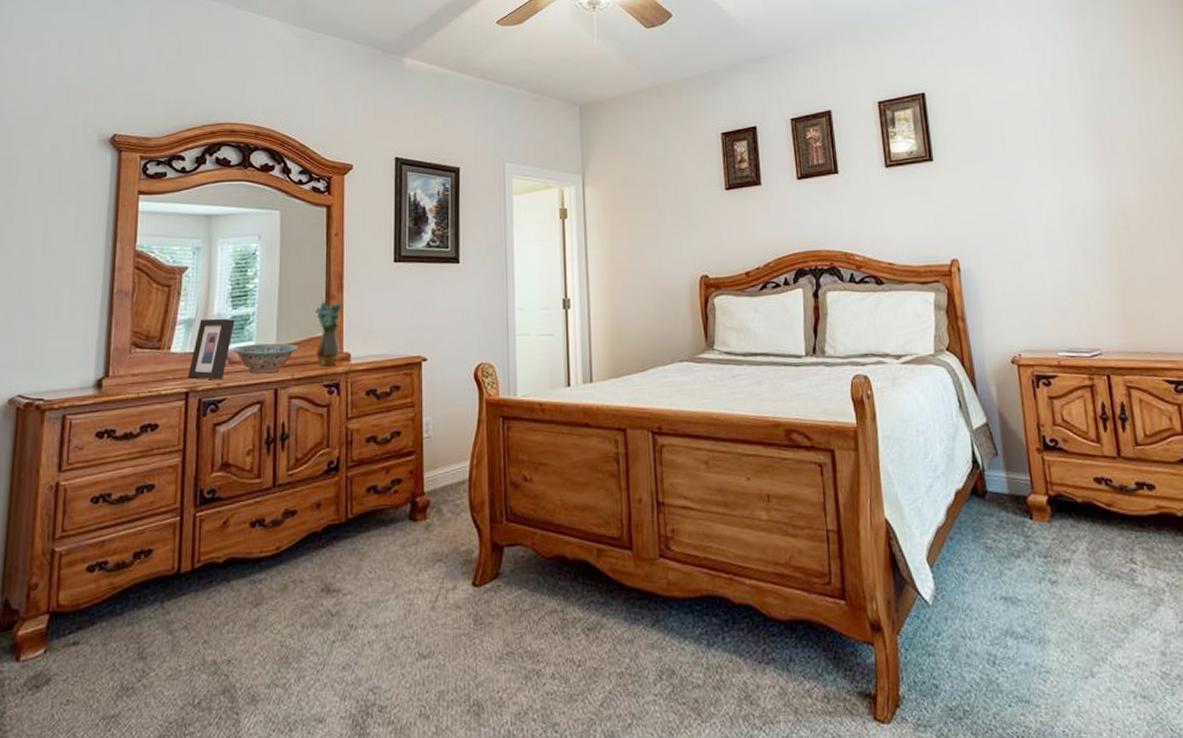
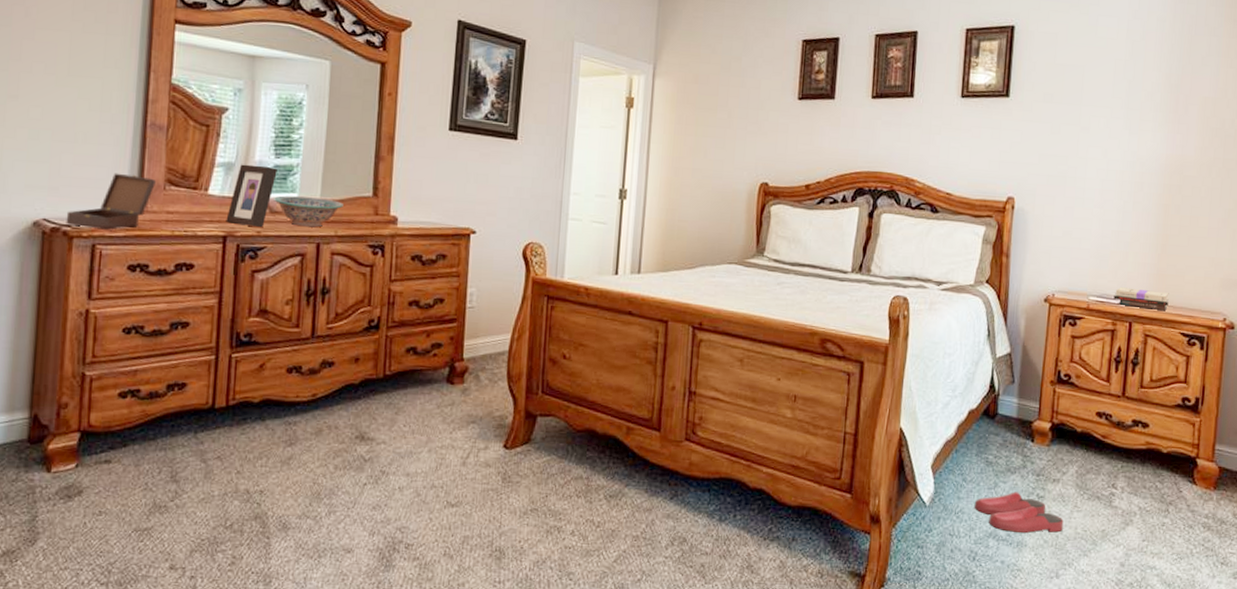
jewelry box: none [38,341,123,400] -> present [66,173,157,230]
vase: present [315,299,342,367] -> none [362,159,392,228]
slippers: none [981,579,1087,627] -> present [974,492,1064,533]
books: none [1083,338,1145,359] -> present [1113,287,1169,311]

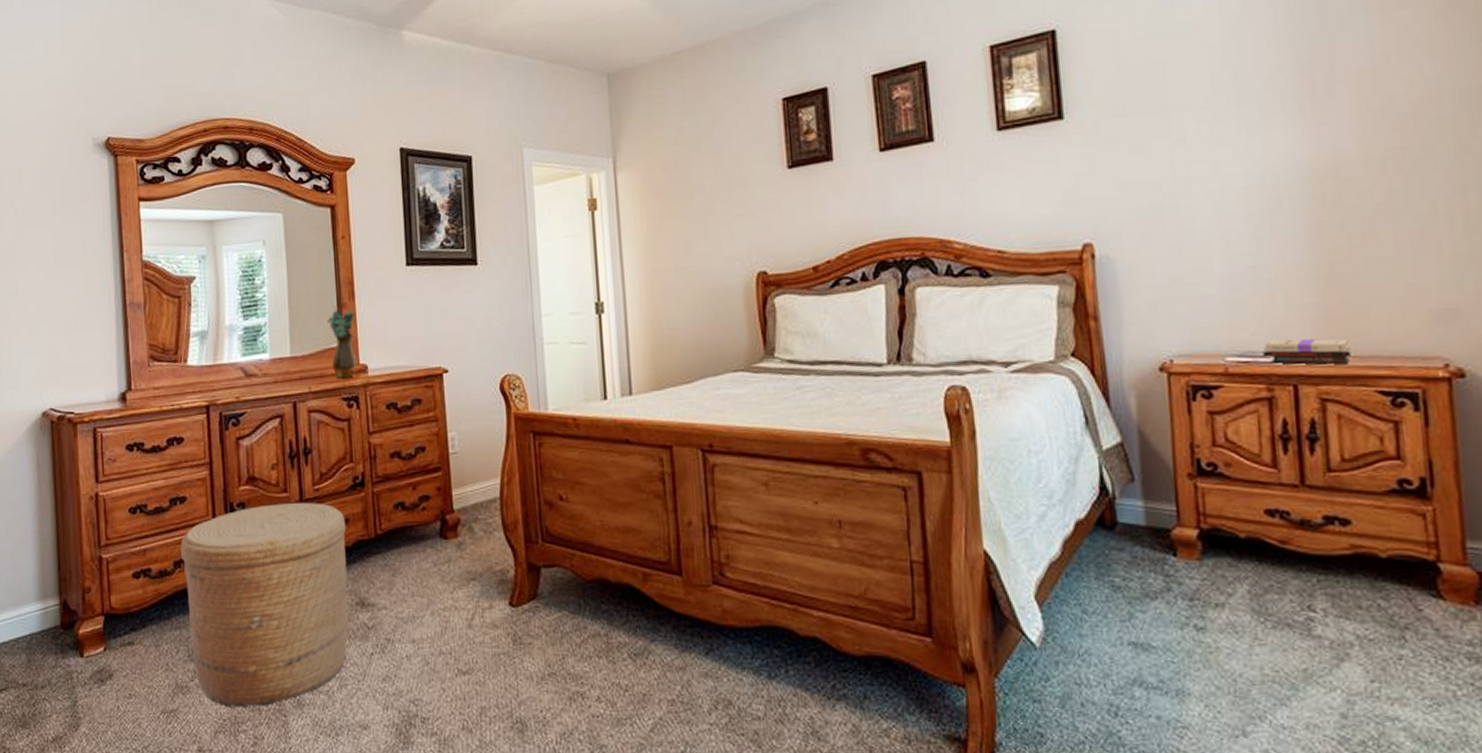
jewelry box: present [66,173,157,230] -> none [69,354,142,413]
woven basket: none [175,337,356,528] -> present [180,502,350,707]
picture frame: present [226,164,277,228] -> none [206,329,247,393]
decorative bowl: present [274,195,344,228] -> none [247,355,314,387]
vase: none [362,159,392,228] -> present [327,307,357,379]
slippers: present [974,492,1064,533] -> none [1103,623,1242,677]

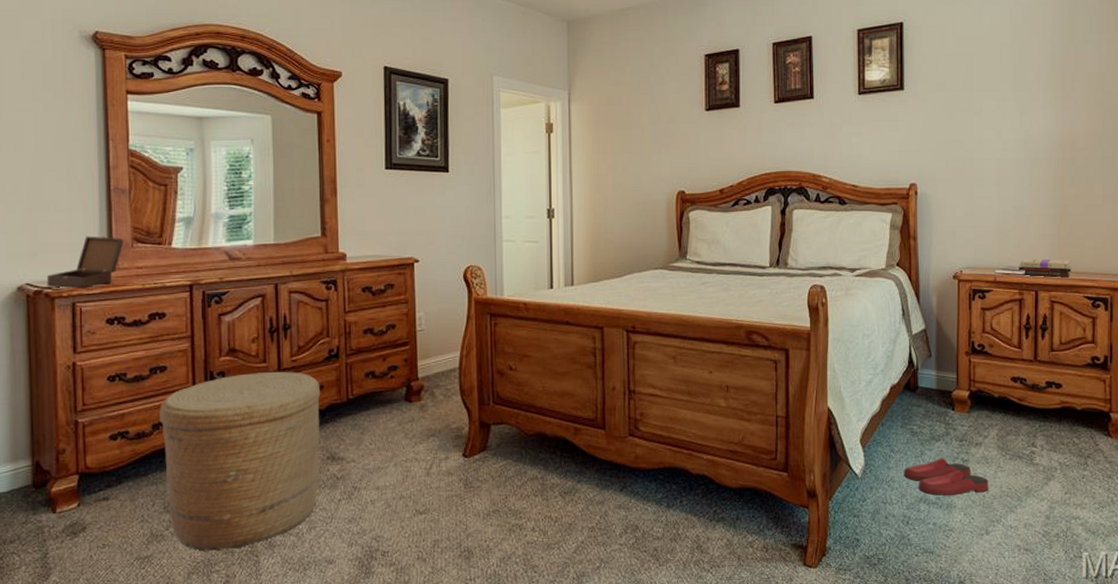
jewelry box: none [69,354,142,413] -> present [46,235,125,289]
vase: present [327,307,357,379] -> none [310,202,337,265]
slippers: none [1103,623,1242,677] -> present [903,458,989,495]

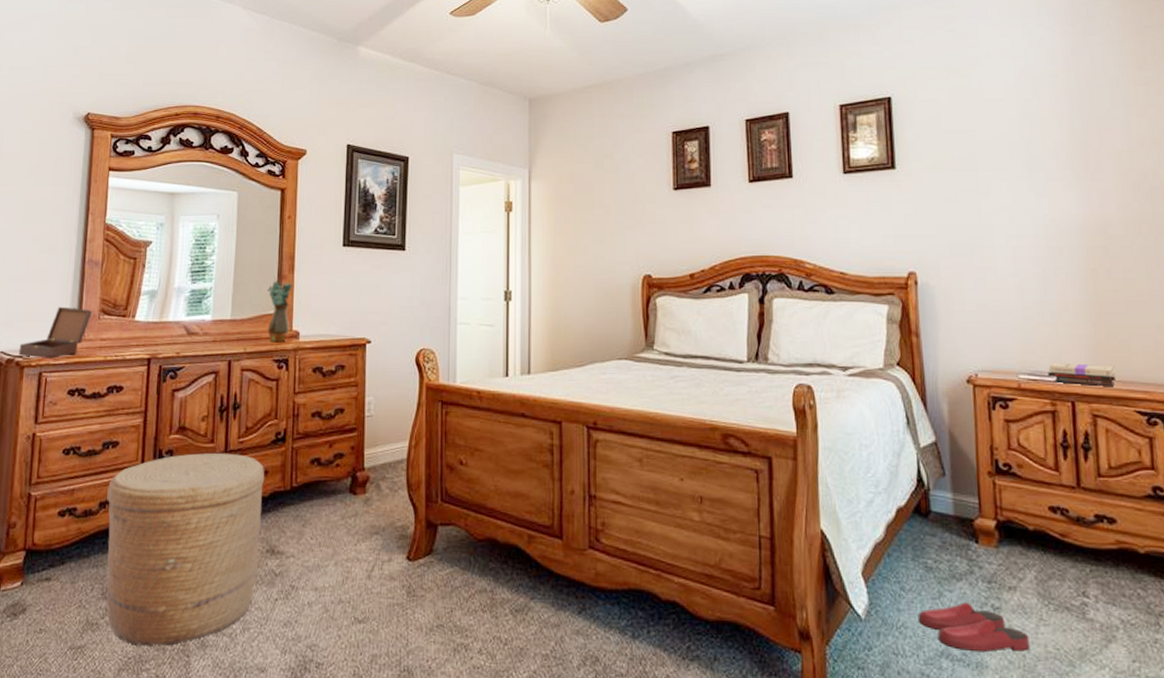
vase: none [310,202,337,265] -> present [267,278,293,343]

